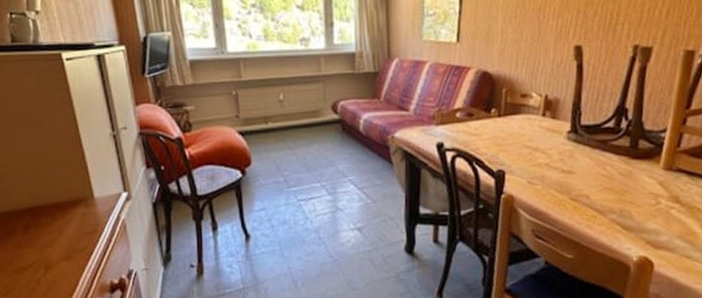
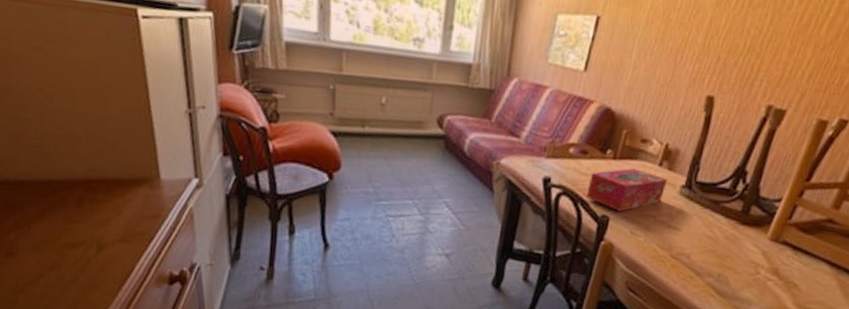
tissue box: none [479,122,554,164] -> present [586,168,668,212]

